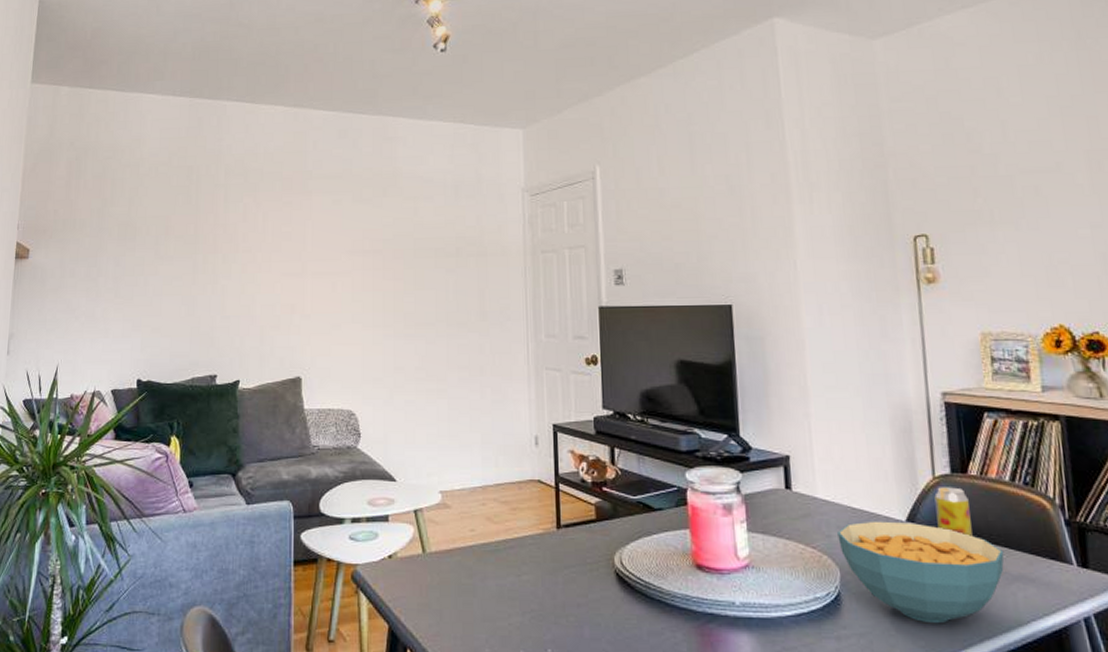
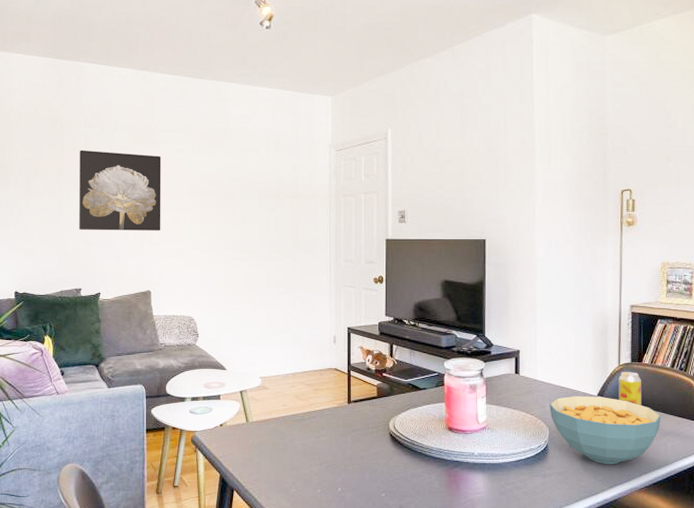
wall art: none [216,203,316,303] -> present [79,150,162,232]

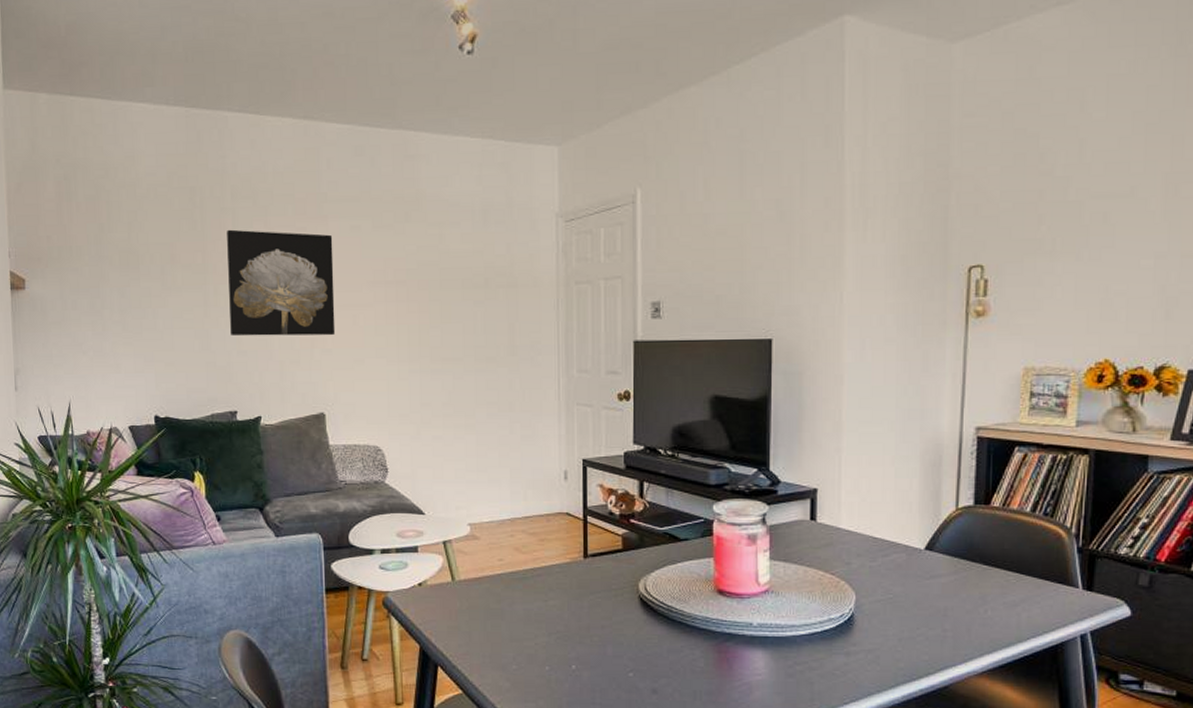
cereal bowl: present [549,395,661,465] -> none [857,549,1015,641]
beverage can: present [618,372,641,405] -> none [955,518,988,563]

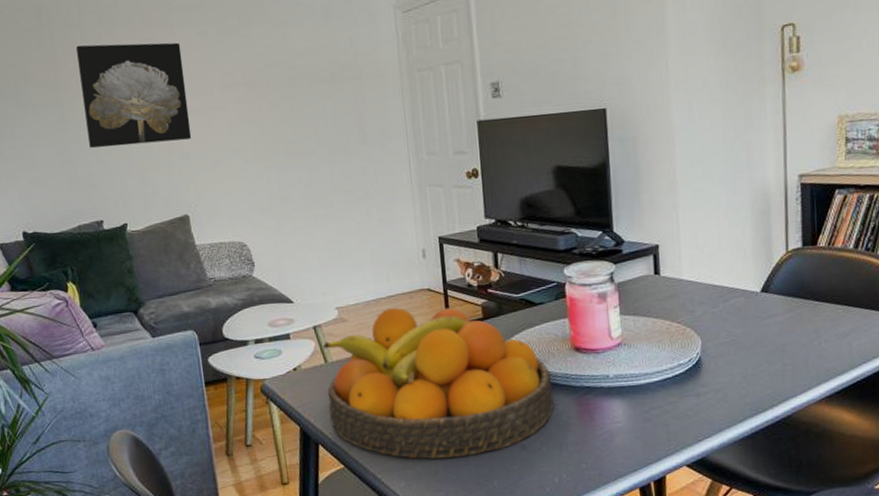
fruit bowl: none [451,530,691,695] -> present [322,307,554,459]

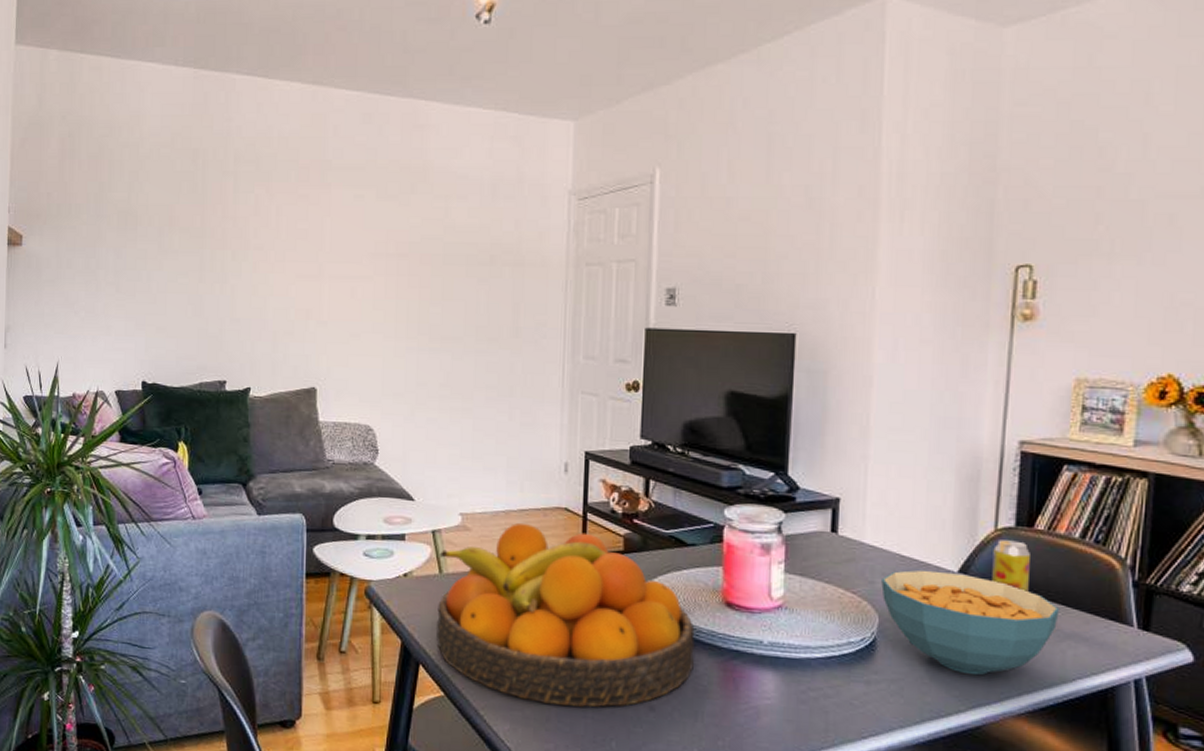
wall art: present [76,42,192,148] -> none [225,193,335,308]
cereal bowl: none [700,292,844,375] -> present [881,569,1060,676]
beverage can: none [787,258,818,299] -> present [992,540,1030,592]

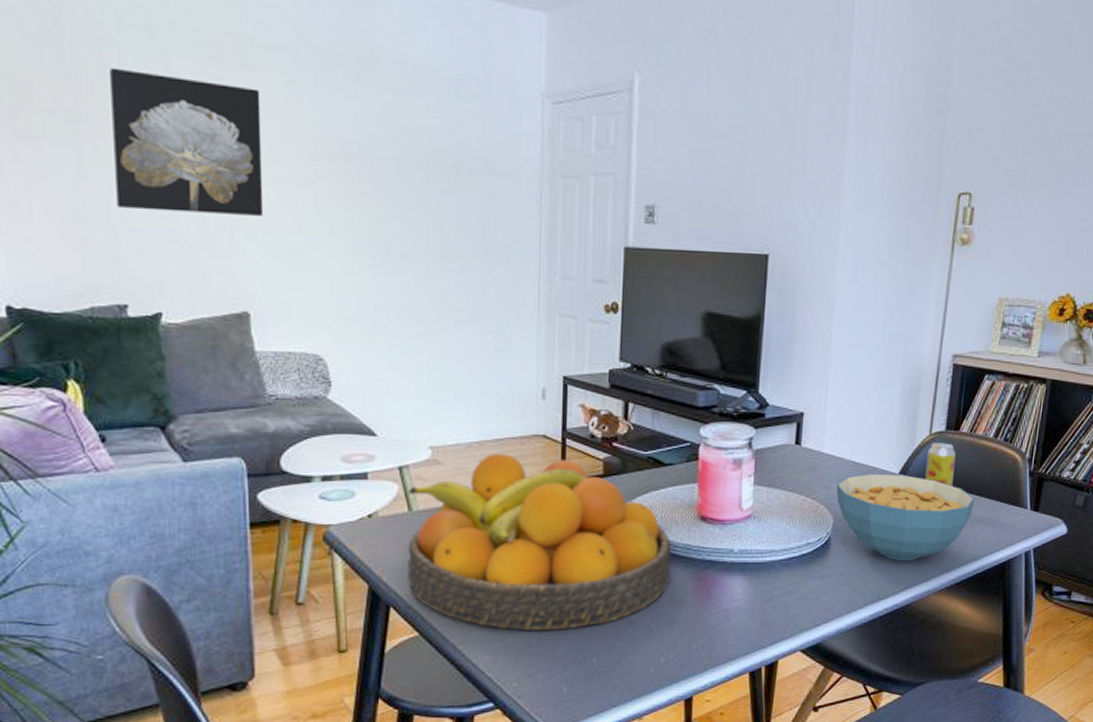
wall art: none [225,193,335,308] -> present [110,67,264,217]

